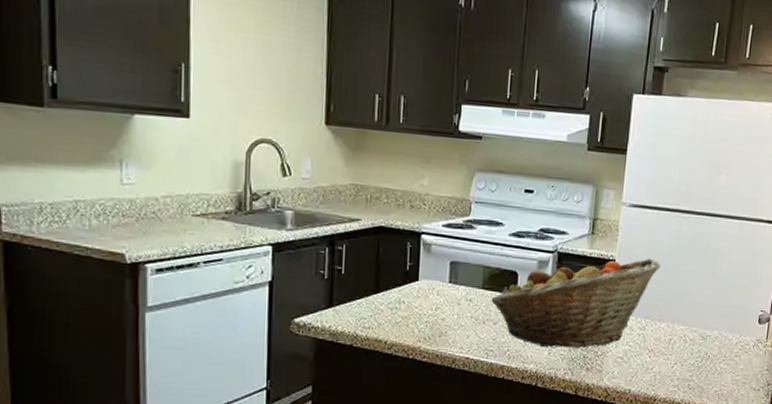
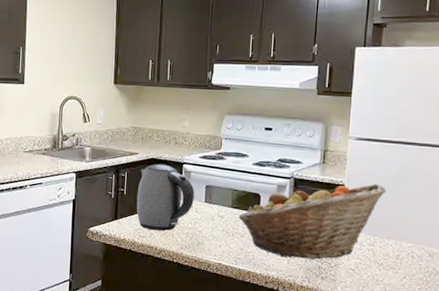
kettle: none [359,233,436,320] -> present [136,164,195,231]

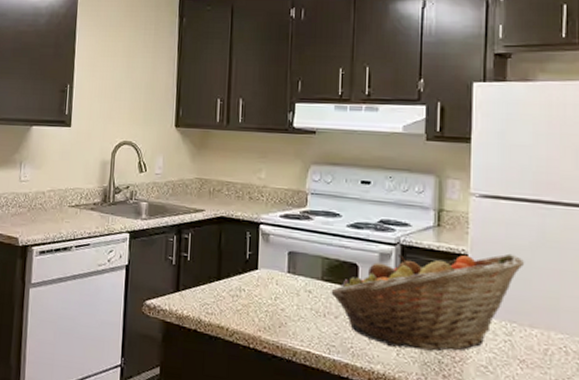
kettle: present [136,164,195,231] -> none [202,223,274,308]

